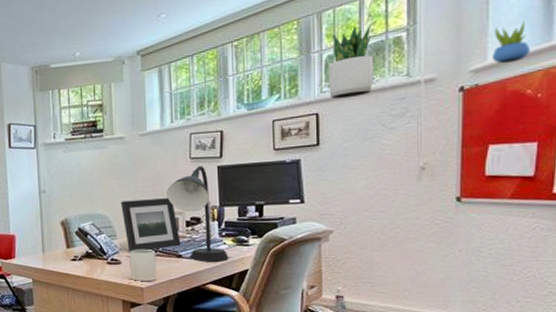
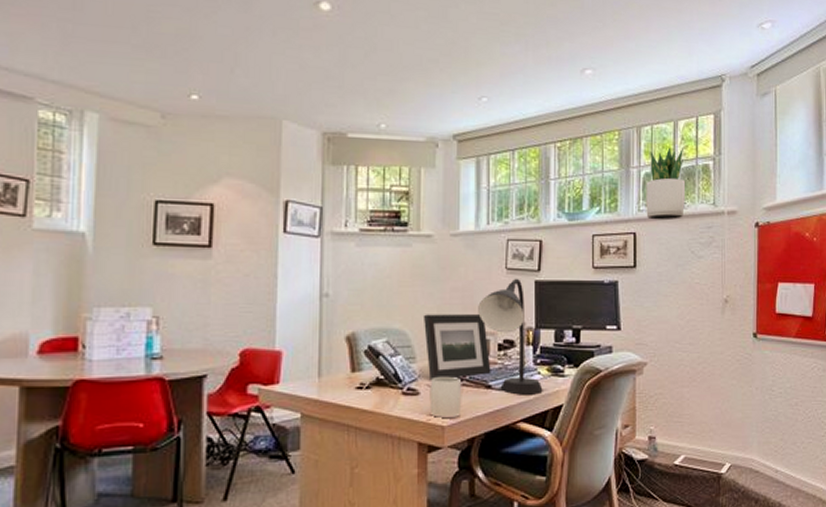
succulent plant: present [493,21,530,64] -> none [780,167,807,206]

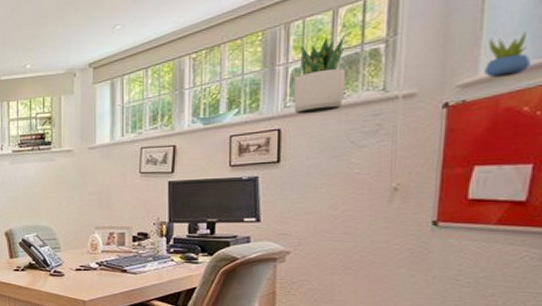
picture frame: present [423,314,491,379] -> none [65,212,126,264]
mug: present [429,376,462,419] -> none [72,262,100,295]
desk lamp: present [478,278,543,395] -> none [114,180,176,278]
succulent plant: none [780,167,807,206] -> present [485,31,530,79]

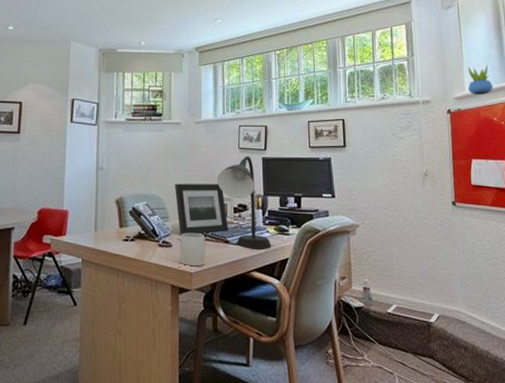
picture frame: none [65,212,126,264] -> present [174,183,229,235]
mug: none [72,262,100,295] -> present [180,232,206,267]
desk lamp: none [114,180,176,278] -> present [217,155,272,249]
planter: present [294,34,347,115] -> none [351,50,385,109]

